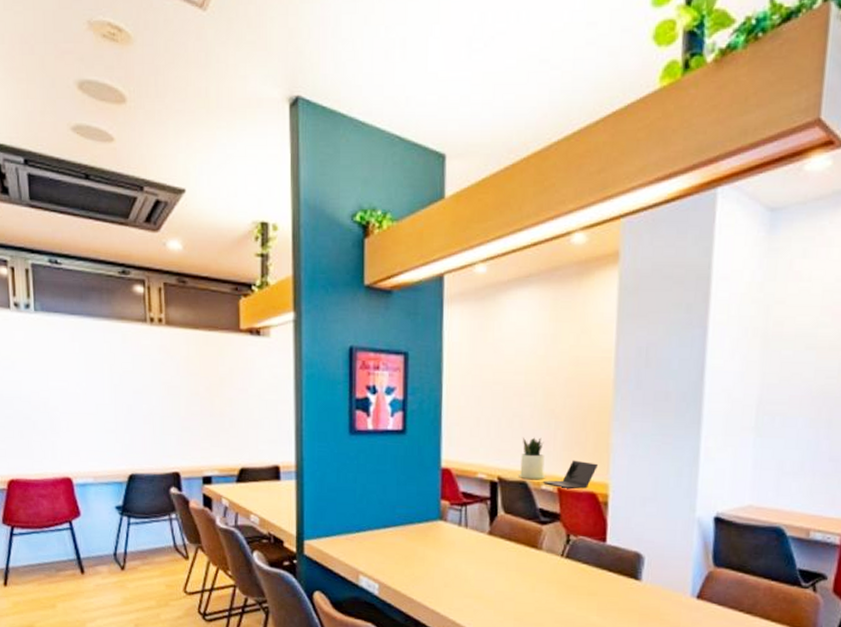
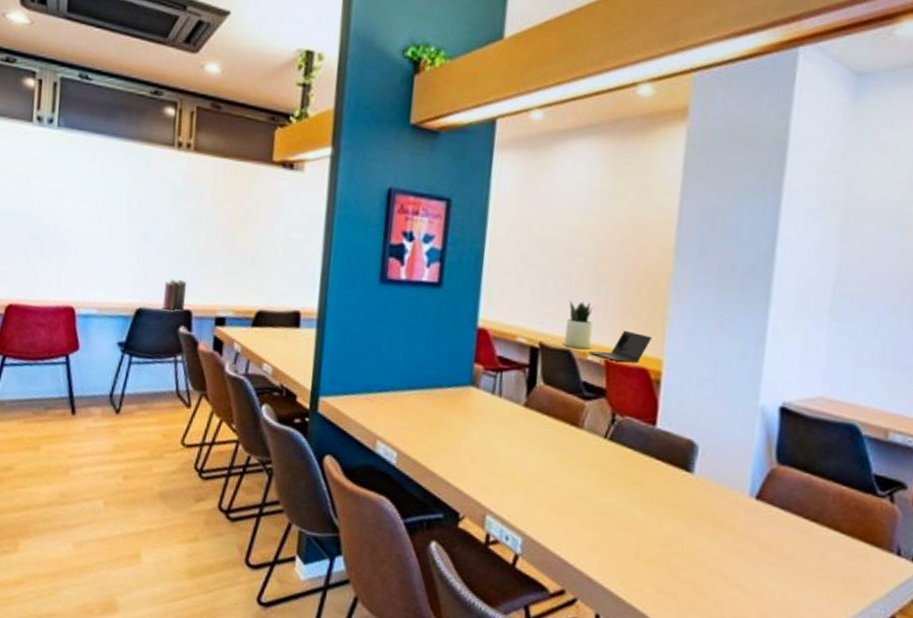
books: none [152,445,173,475] -> present [162,279,186,312]

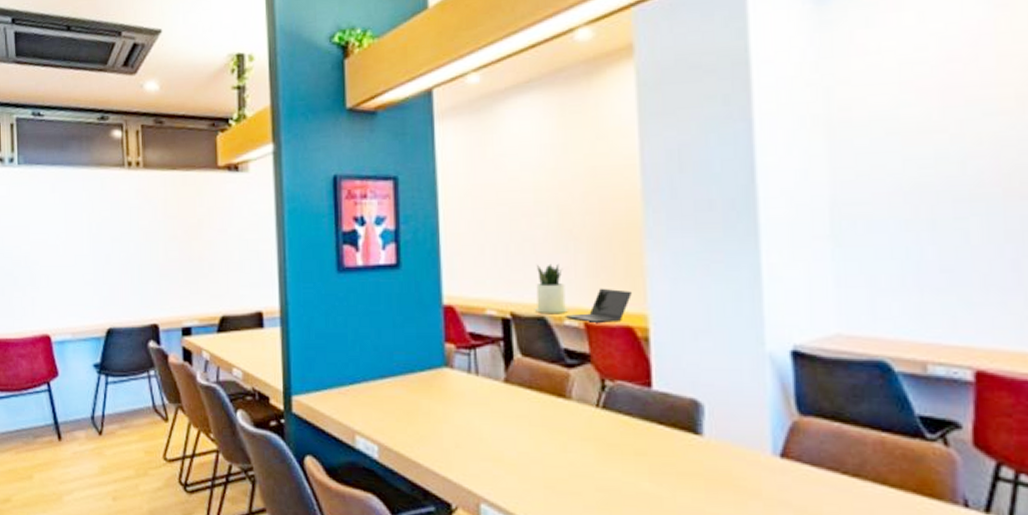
books: present [162,279,186,312] -> none [130,295,151,327]

